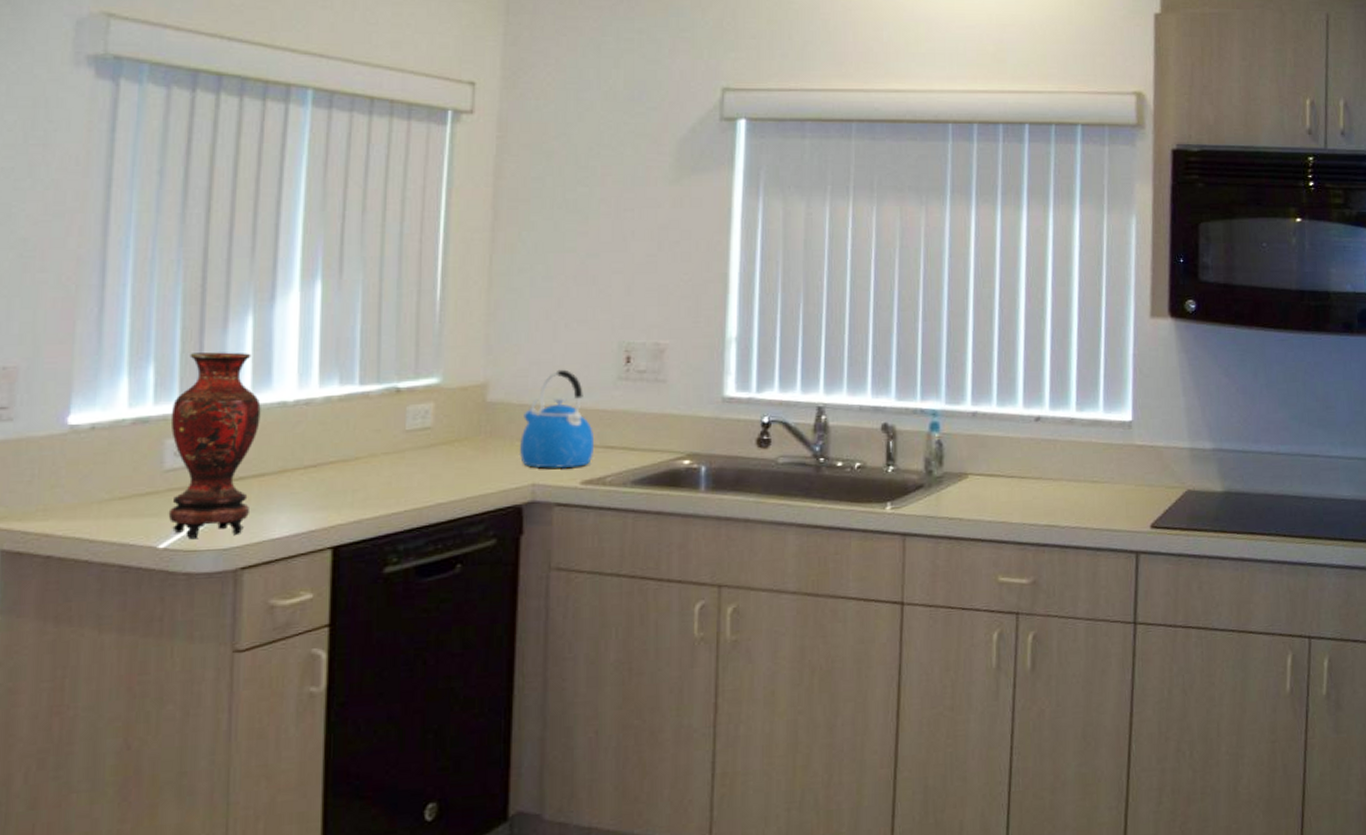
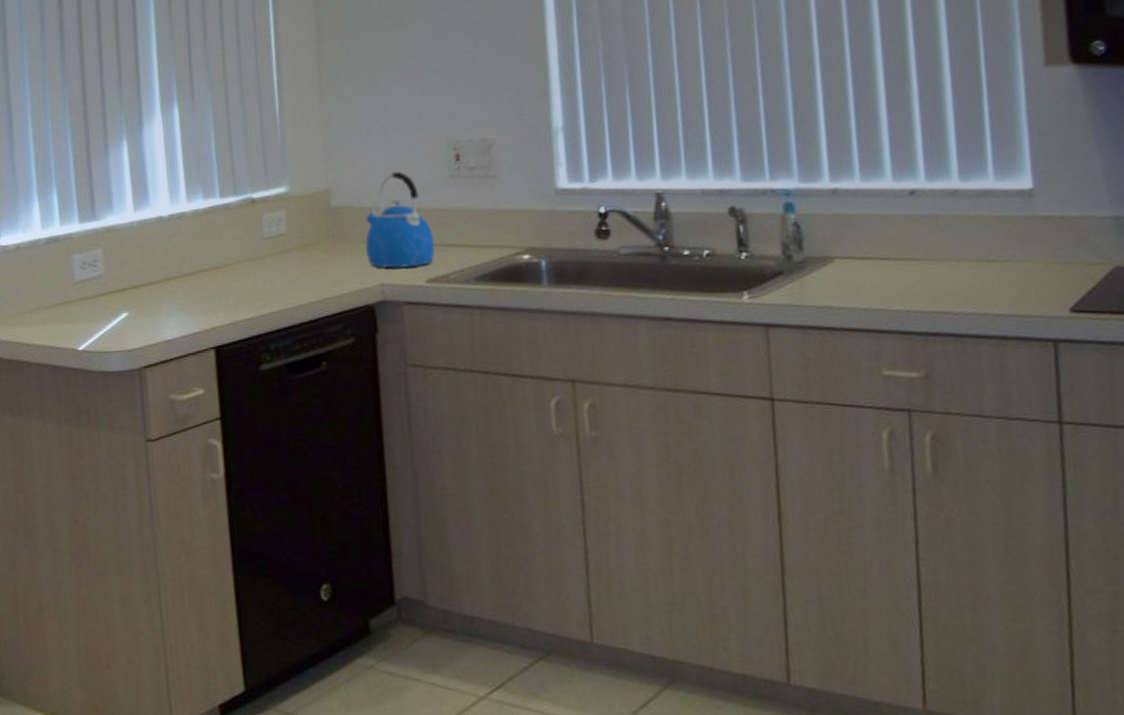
vase: present [168,352,261,538] -> none [74,174,144,341]

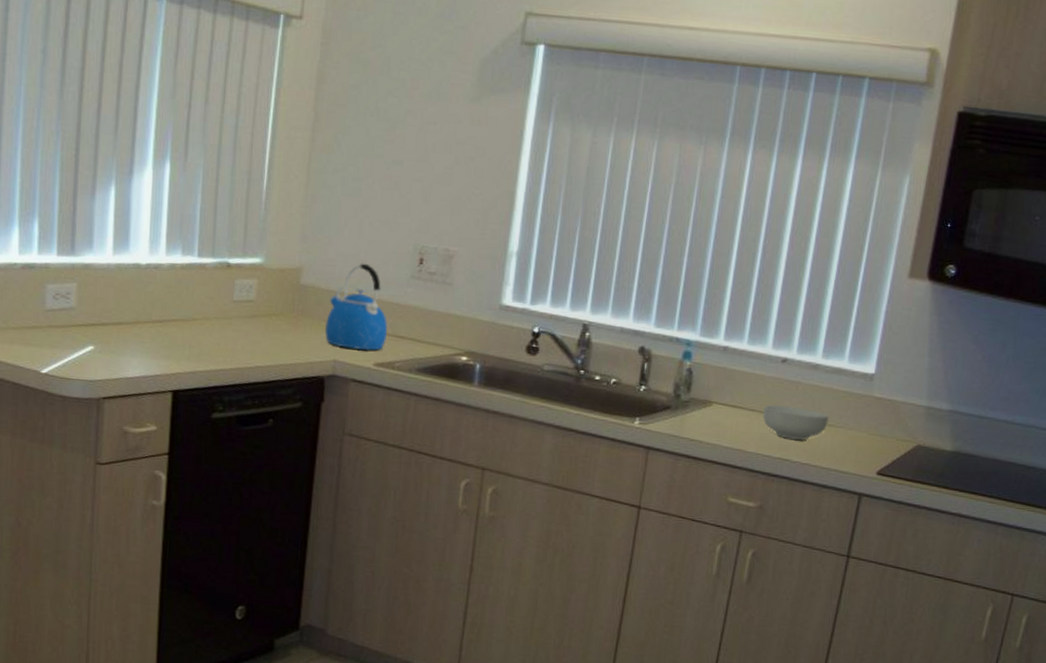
cereal bowl: none [899,245,988,287] -> present [762,404,829,441]

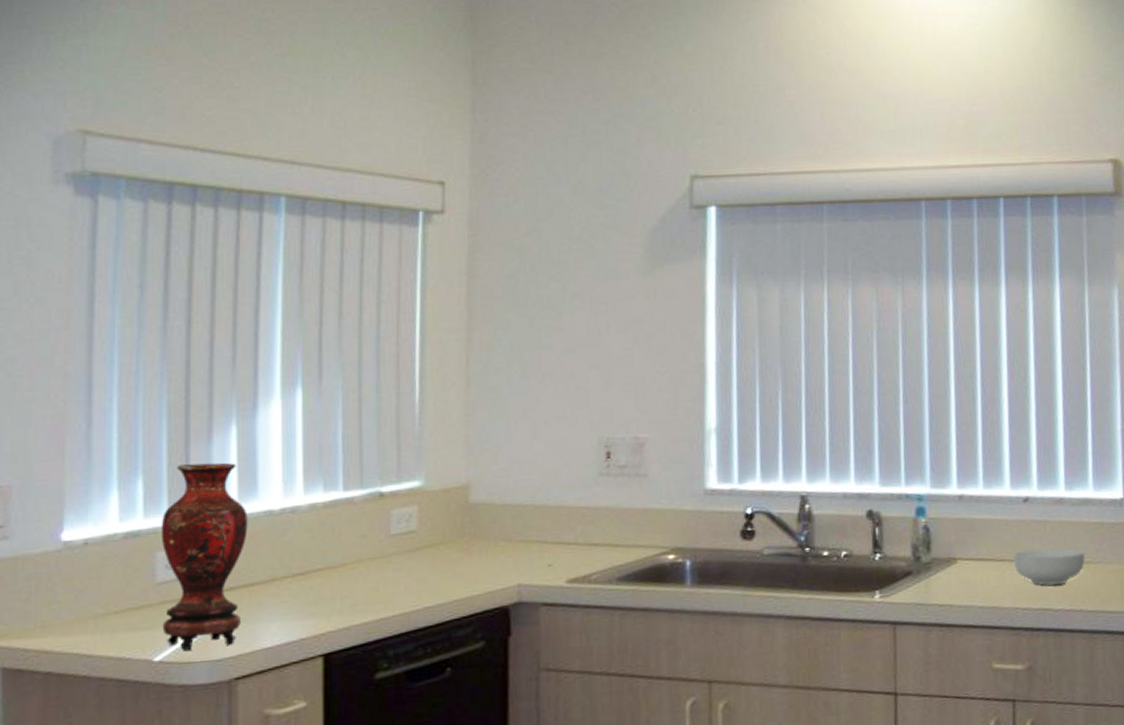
vase: none [48,213,120,370] -> present [160,462,248,650]
kettle: present [324,263,388,351] -> none [503,467,579,568]

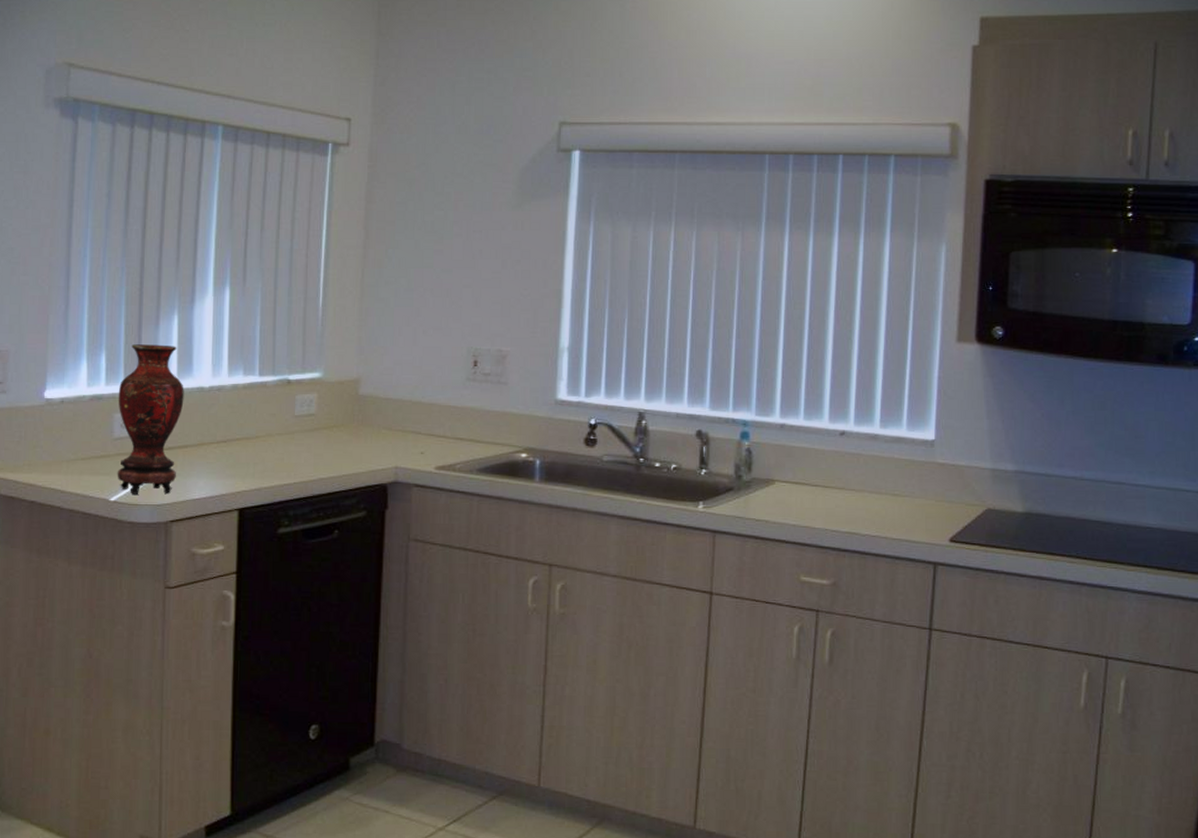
cereal bowl: present [1013,548,1085,586] -> none [826,478,894,513]

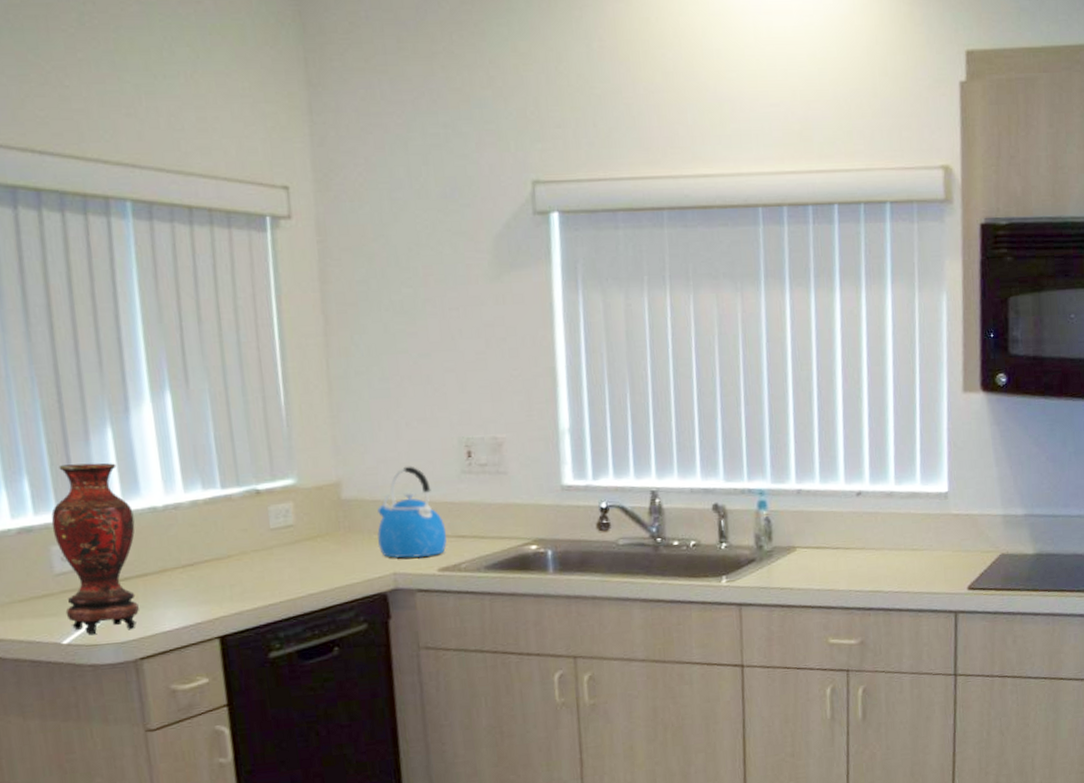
kettle: none [384,370,447,455] -> present [377,466,447,558]

